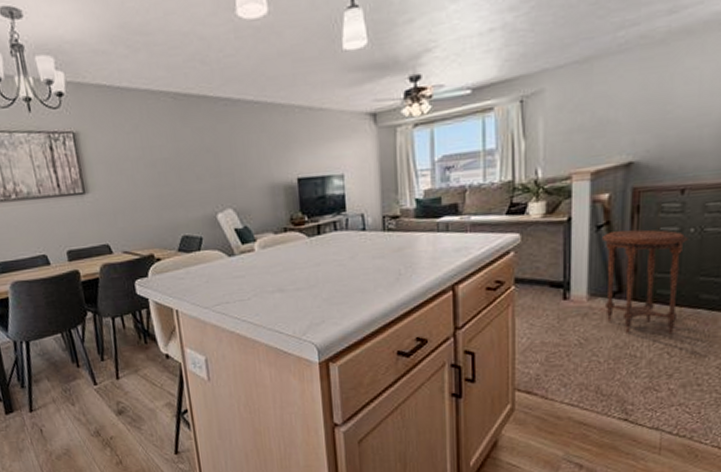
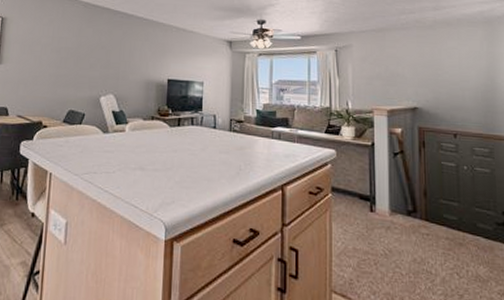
side table: present [603,229,689,335] -> none [399,160,463,257]

